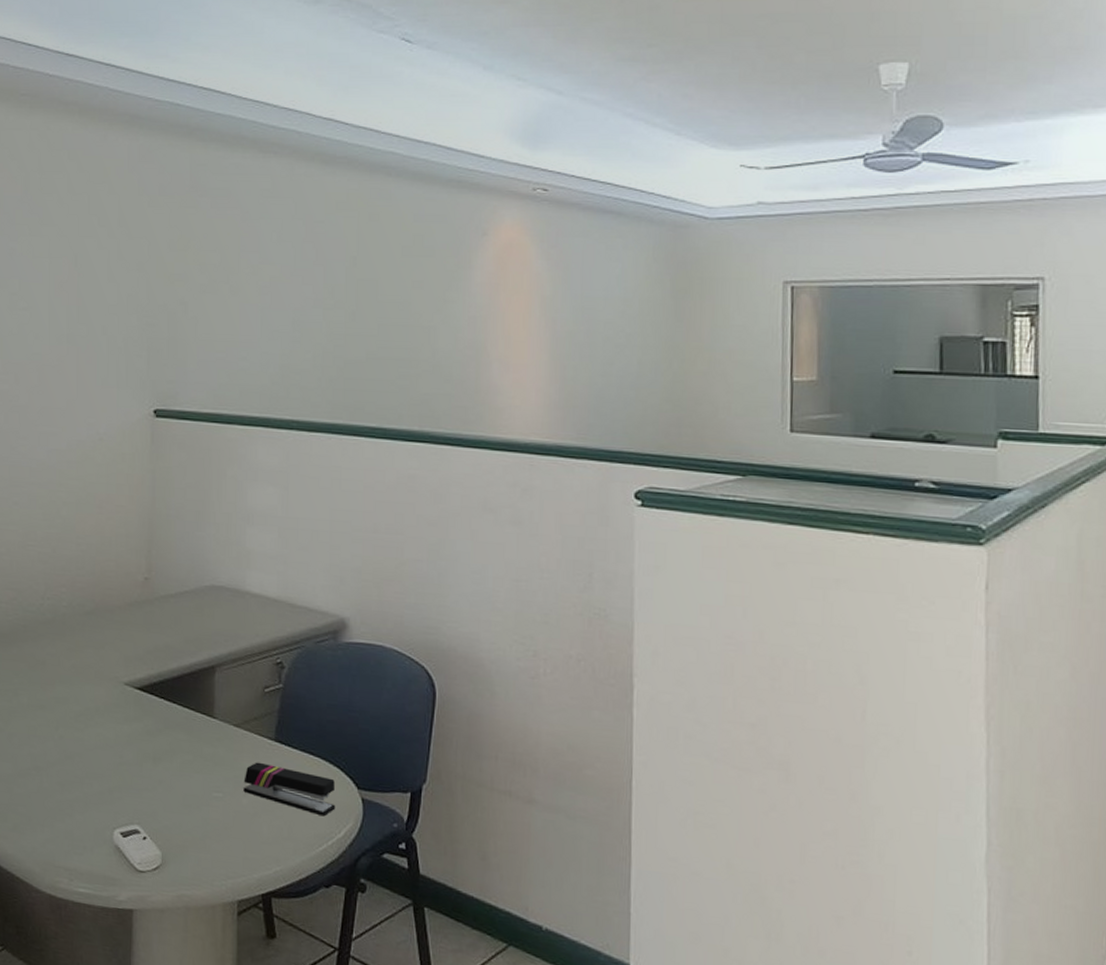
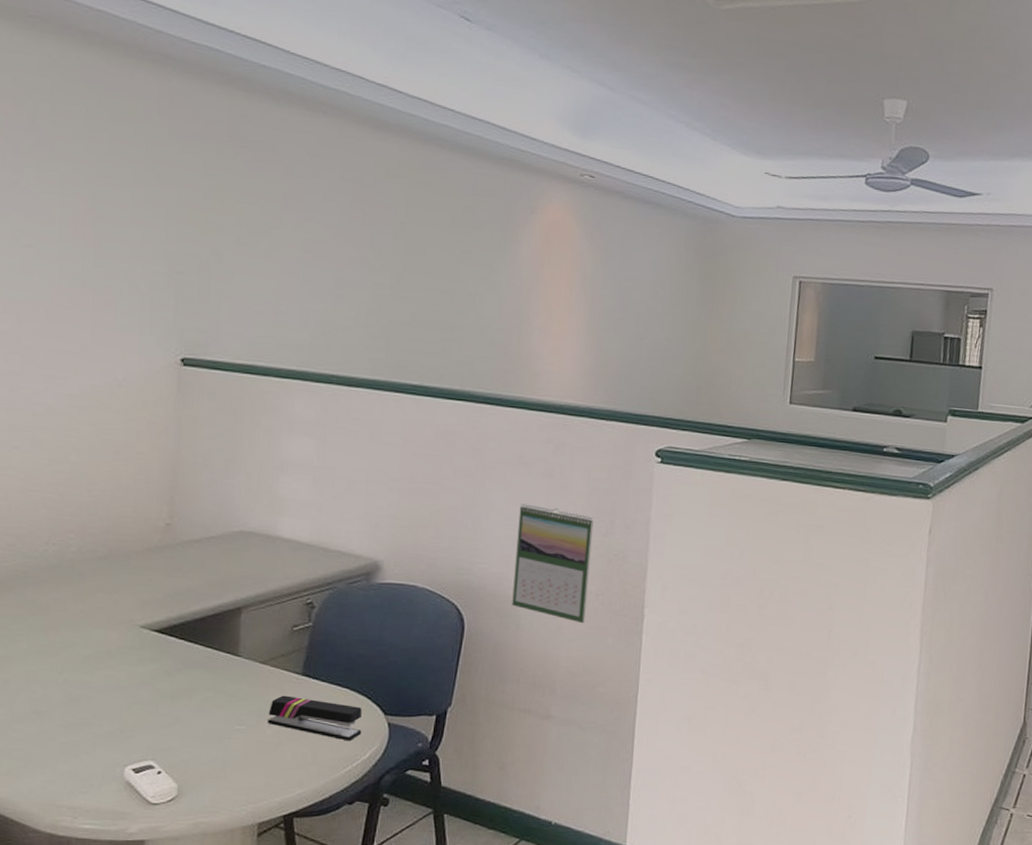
calendar: none [485,555,569,694] -> present [512,504,594,624]

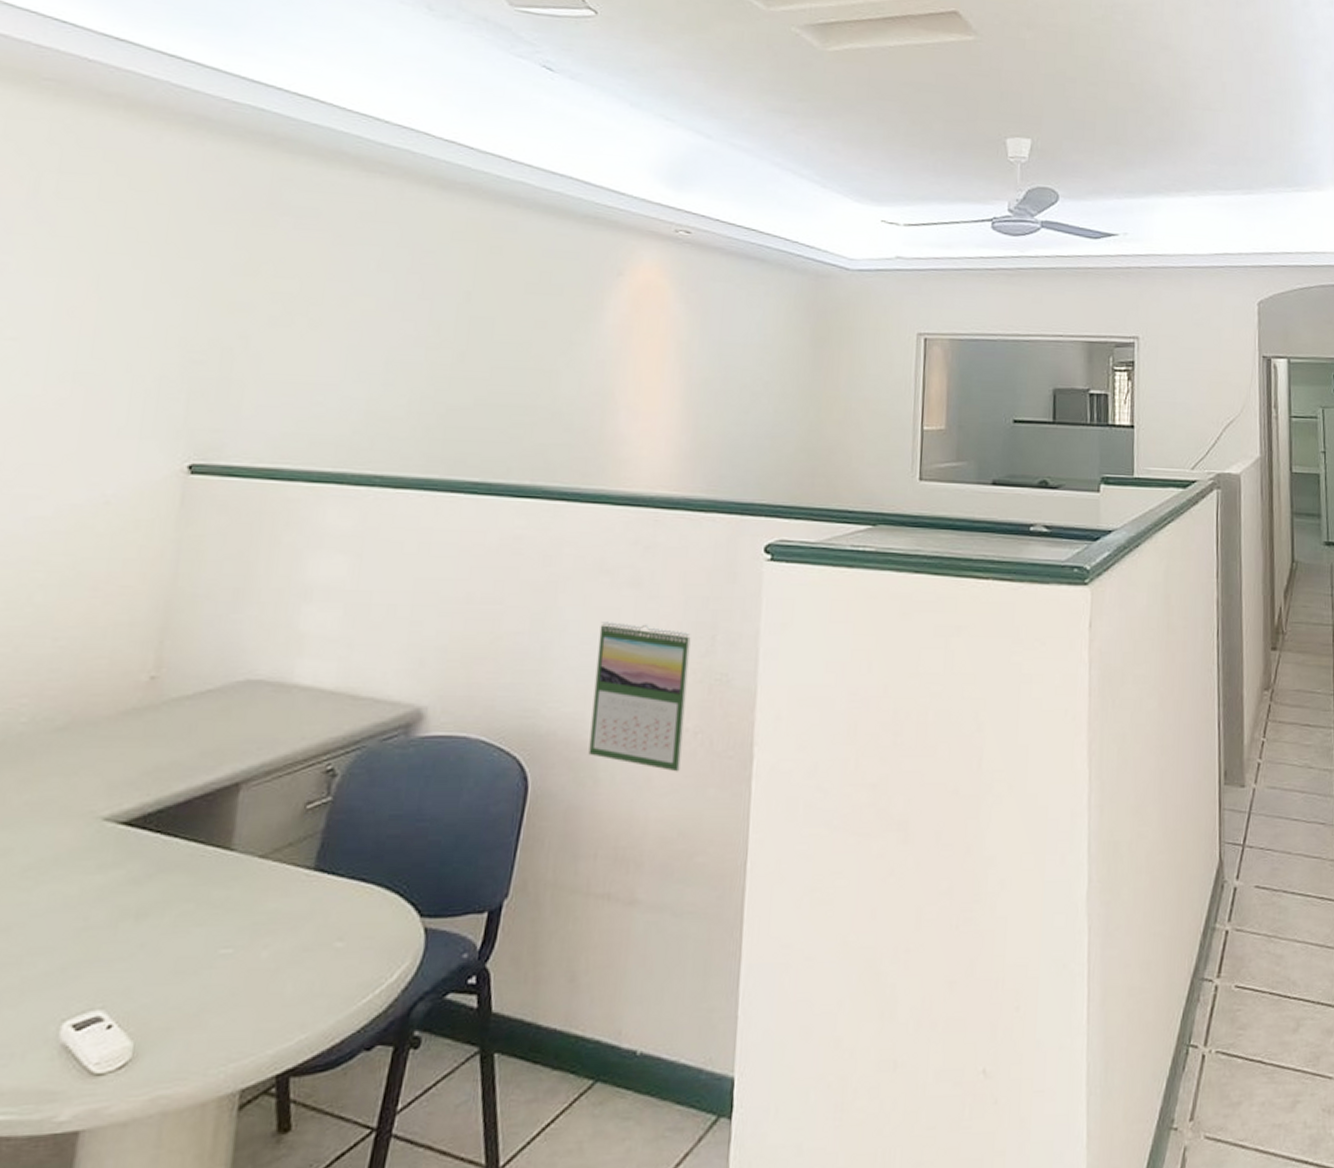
stapler: present [267,695,362,741] -> none [263,900,391,959]

